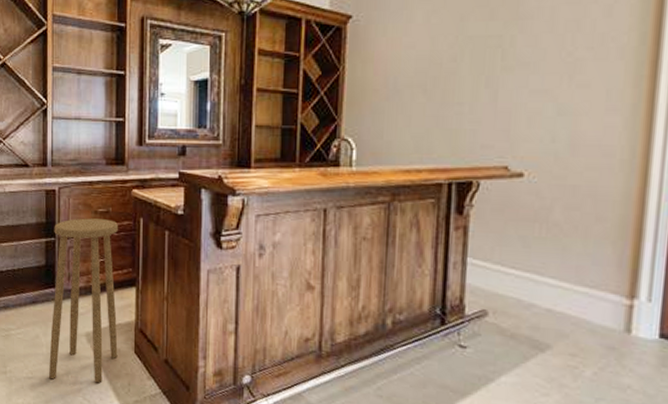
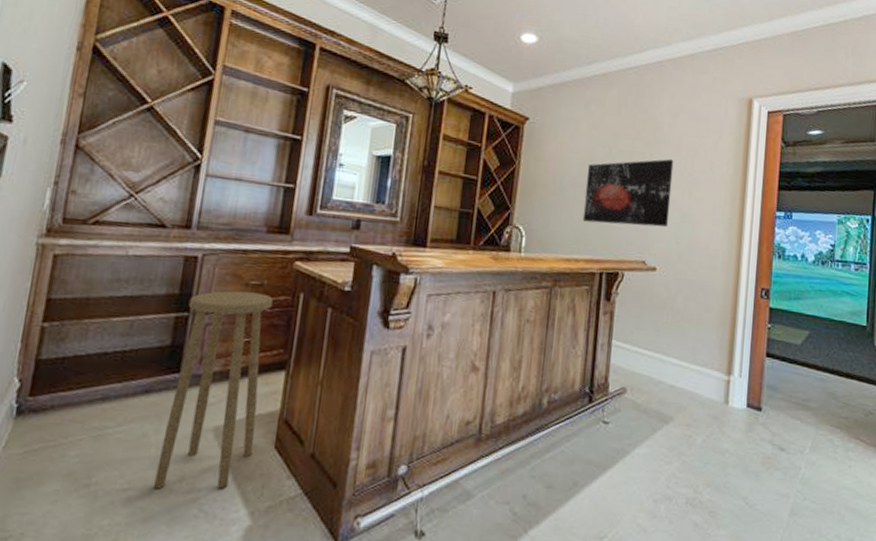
wall art: none [423,37,546,127] -> present [582,158,674,227]

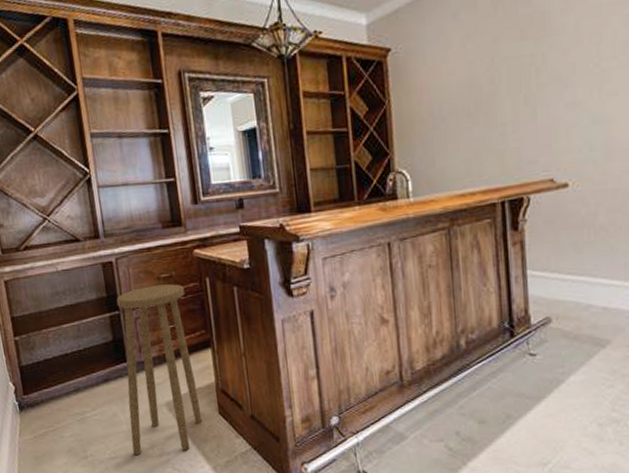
wall art: present [582,158,674,227] -> none [468,52,577,150]

